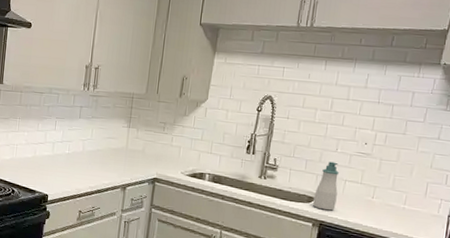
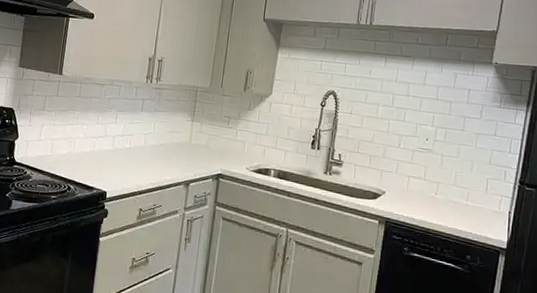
soap bottle: present [313,161,340,211] -> none [378,157,403,208]

